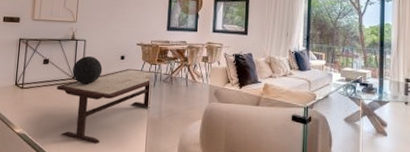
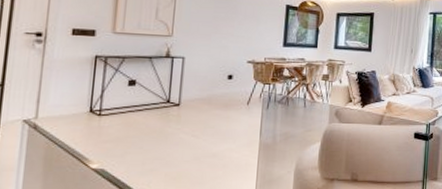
coffee table: present [57,68,172,144] -> none [146,89,288,175]
decorative sphere: present [72,56,103,84] -> none [167,76,206,108]

